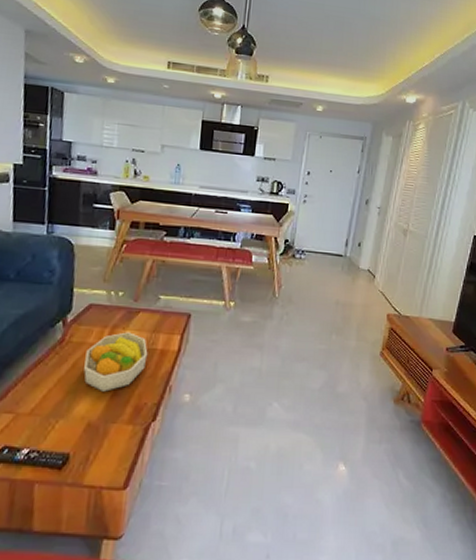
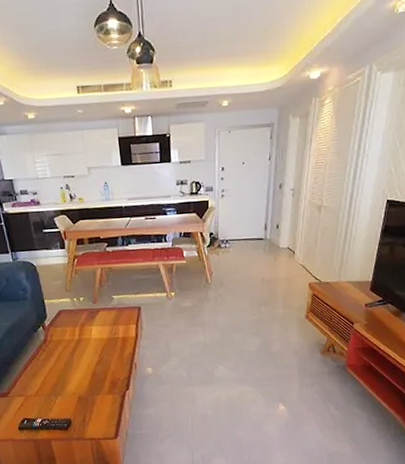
fruit bowl: present [84,332,148,392] -> none [65,327,113,374]

